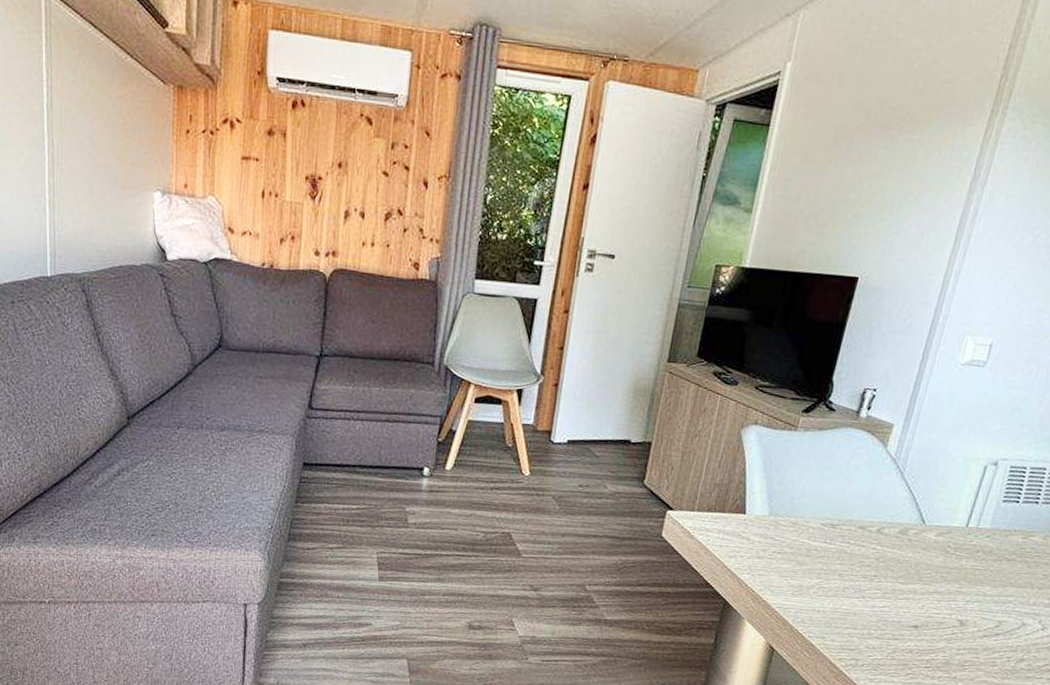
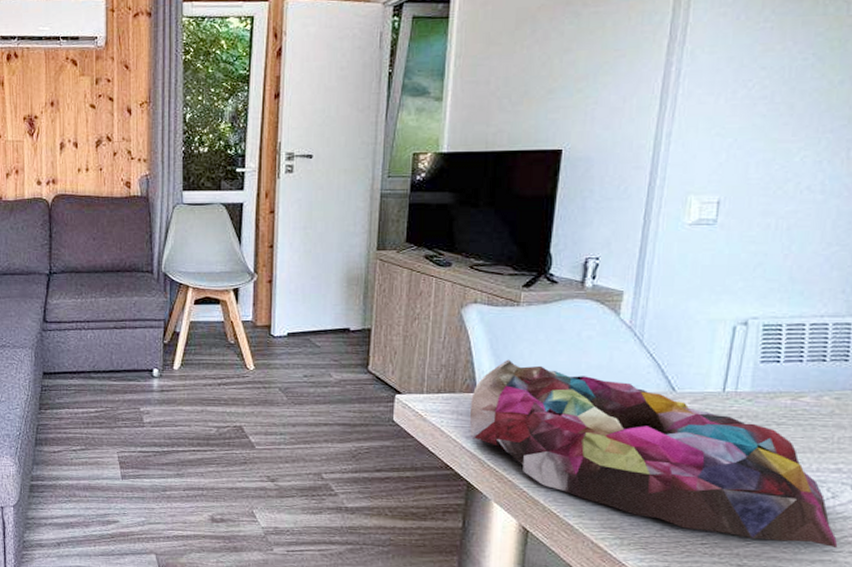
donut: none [733,483,1040,675] -> present [469,359,838,549]

